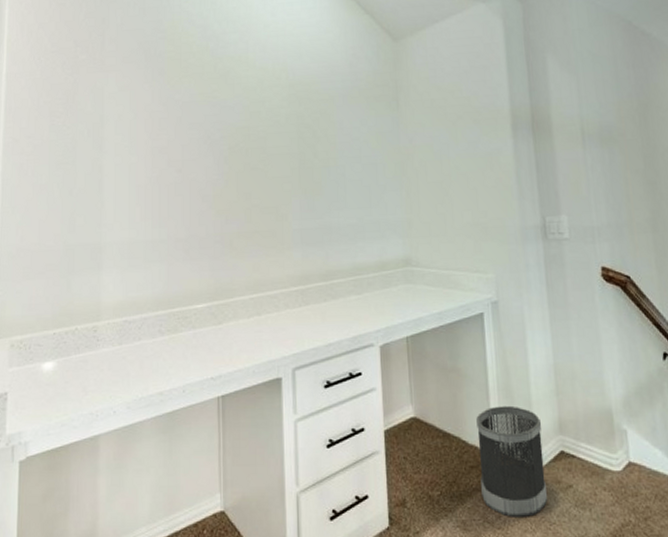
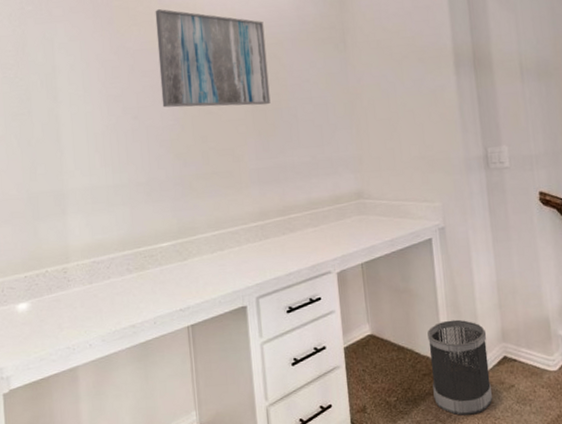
wall art: none [206,61,318,163] -> present [155,9,271,108]

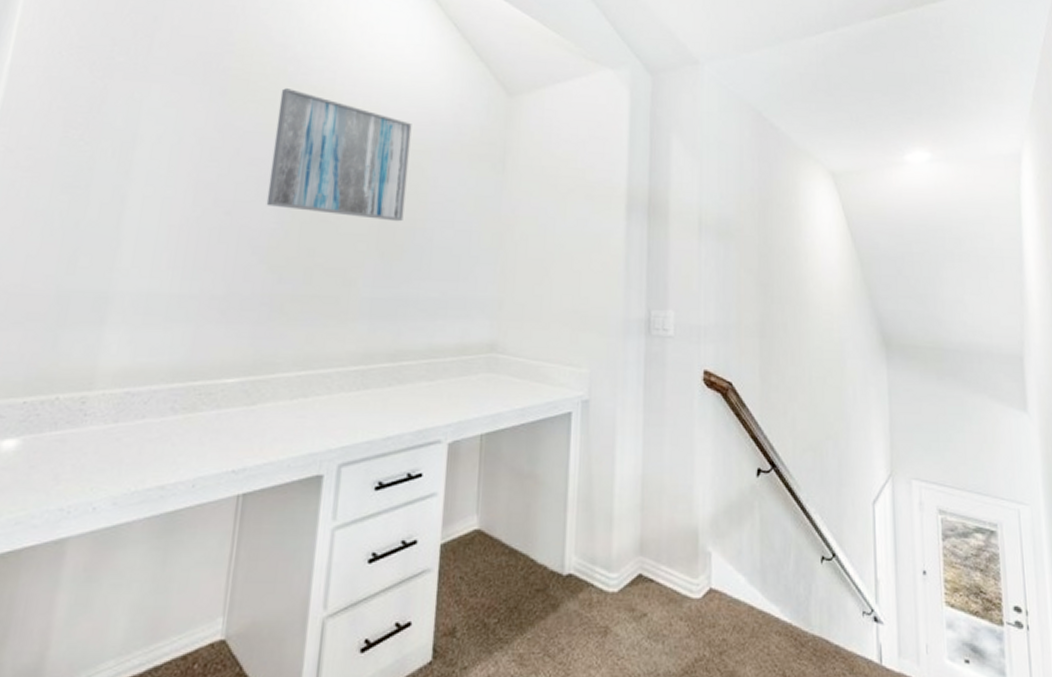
wastebasket: present [427,319,493,416] -> none [545,520,622,650]

